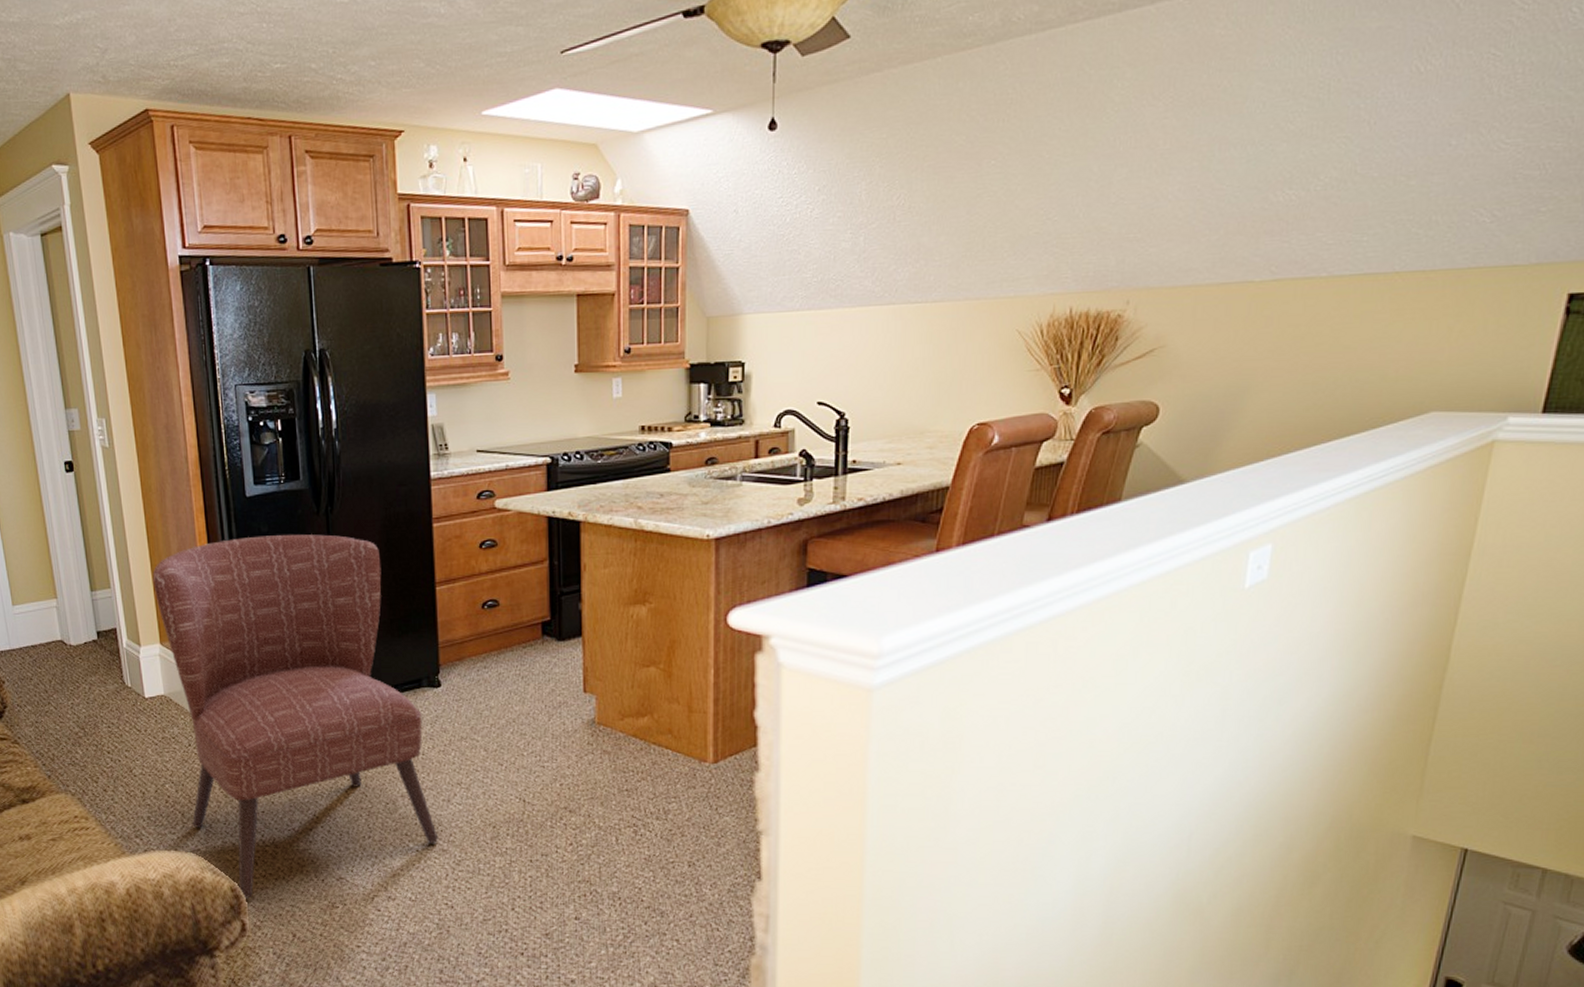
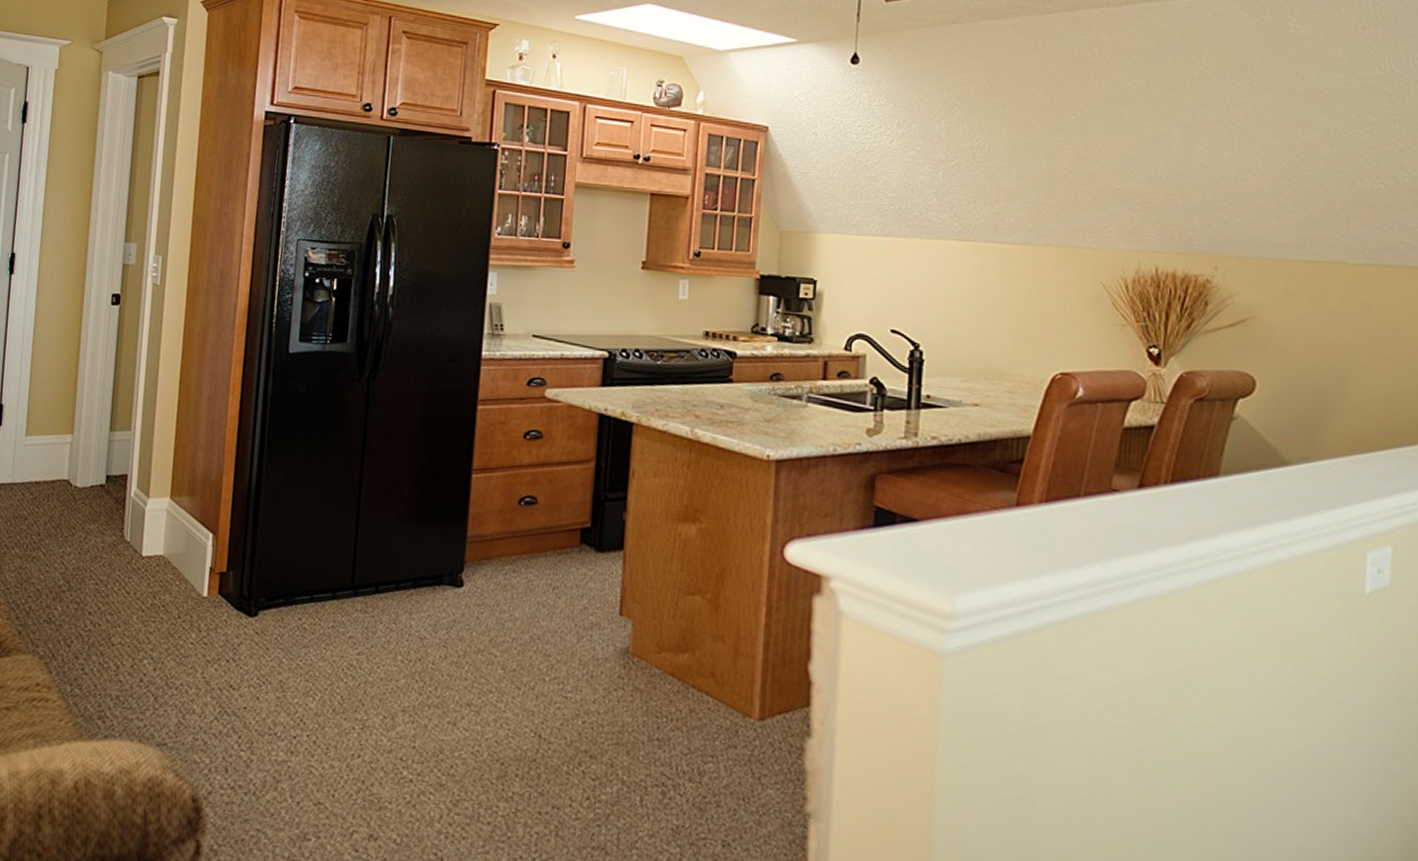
chair: present [152,534,439,899] -> none [164,394,439,814]

